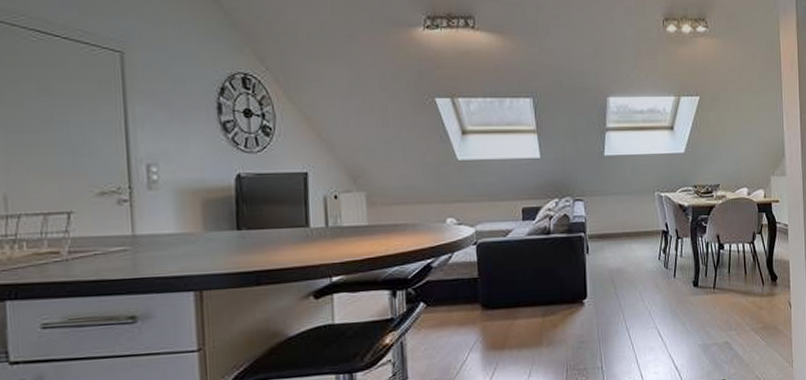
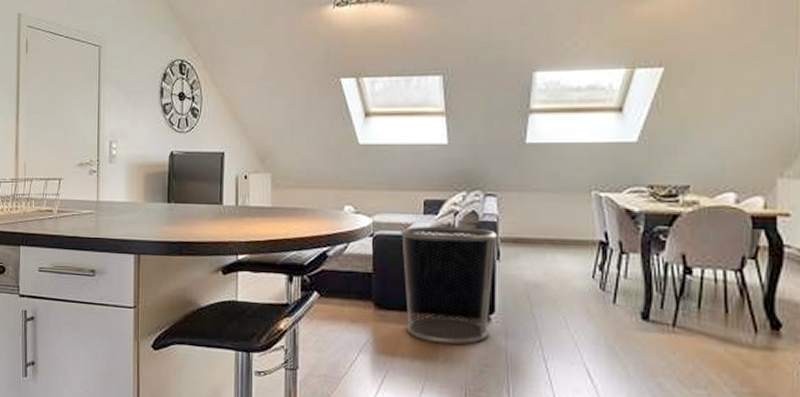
waste bin: none [502,228,585,332] -> present [400,226,497,345]

